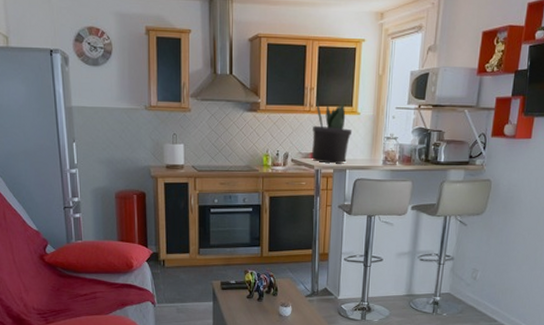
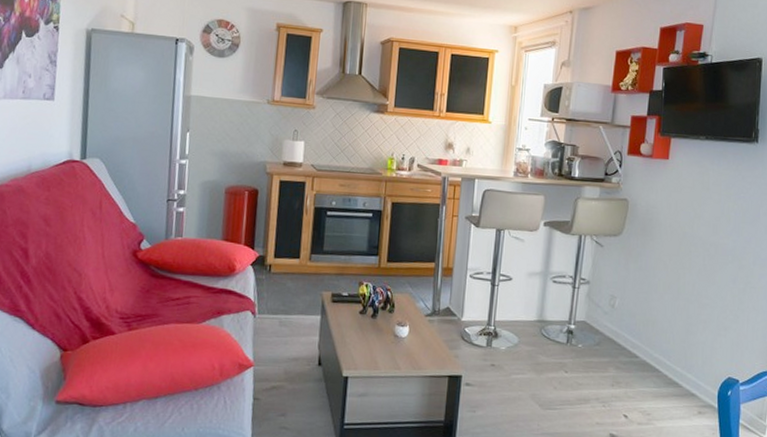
planter: present [311,96,353,164] -> none [438,102,483,173]

